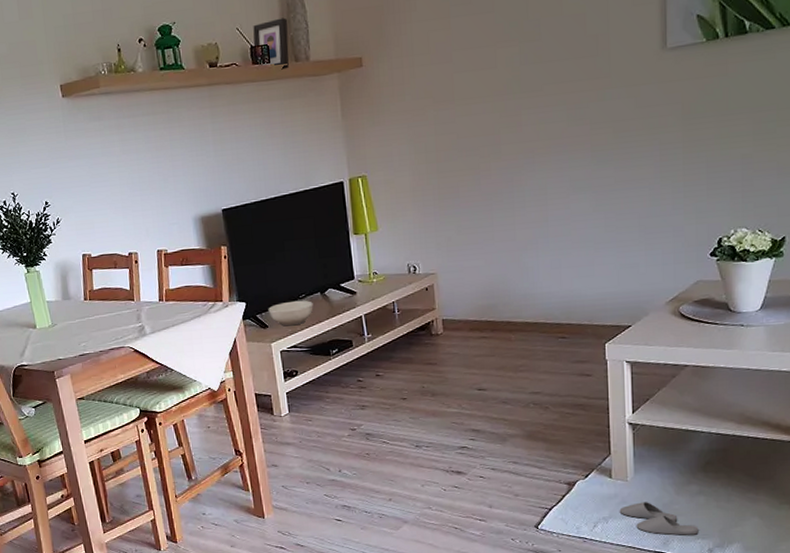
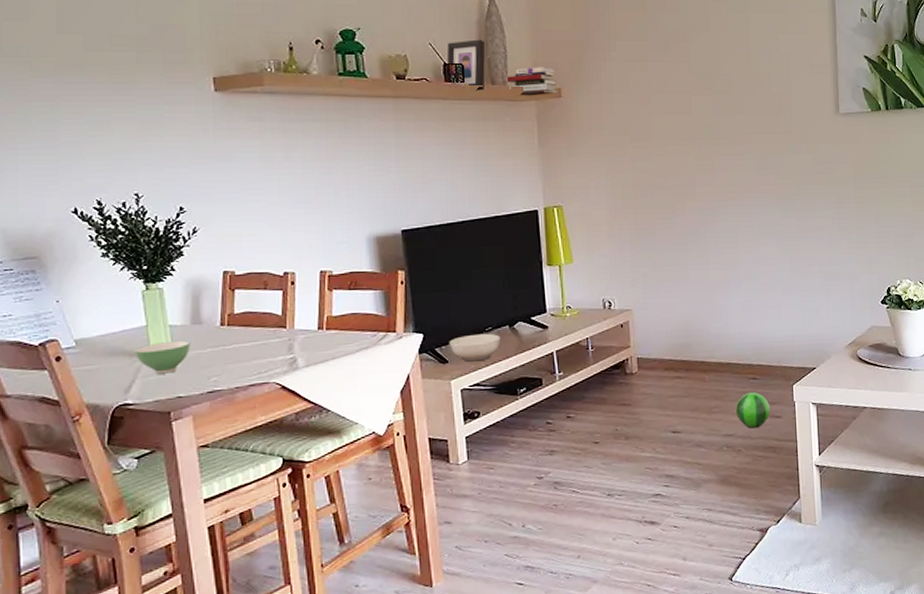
bowl: none [24,313,64,341] -> present [134,340,191,374]
books: none [307,36,359,70] -> present [505,67,558,96]
toy ball: none [543,350,580,386] -> present [736,391,771,428]
slippers: present [619,502,699,537] -> none [809,546,881,581]

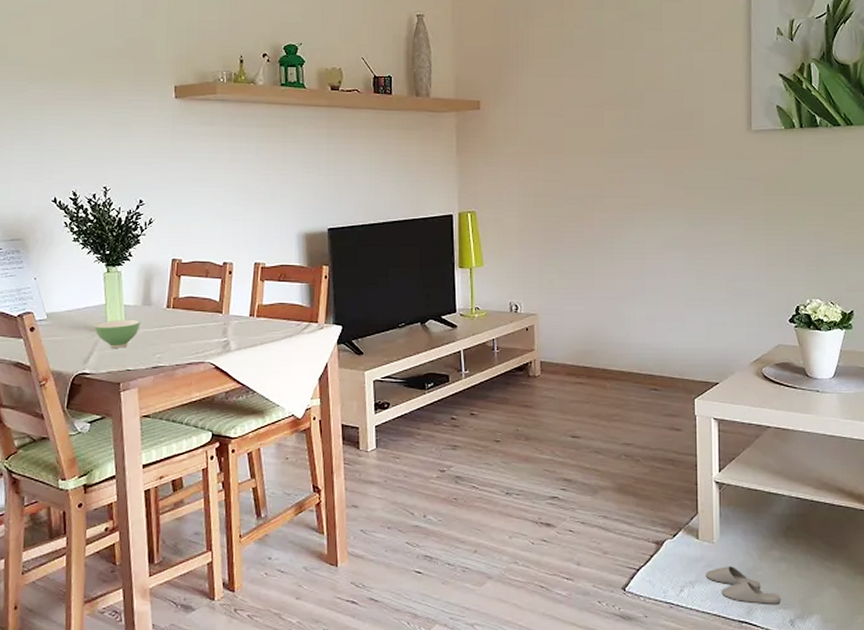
picture frame: present [447,39,486,91] -> none [376,54,413,102]
bowl: present [449,333,501,362] -> none [365,329,412,355]
books: present [505,67,558,96] -> none [428,80,477,108]
toy ball: present [736,391,771,428] -> none [636,402,671,439]
slippers: none [809,546,881,581] -> present [705,566,781,605]

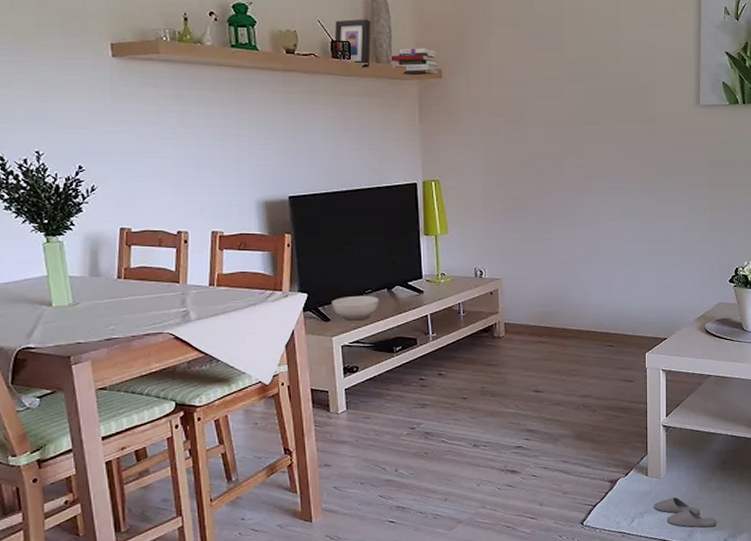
bowl: present [93,319,141,348] -> none [36,290,90,321]
bowl: none [365,329,412,355] -> present [331,295,379,321]
picture frame: none [376,54,413,102] -> present [334,19,371,68]
books: none [428,80,477,108] -> present [389,48,438,76]

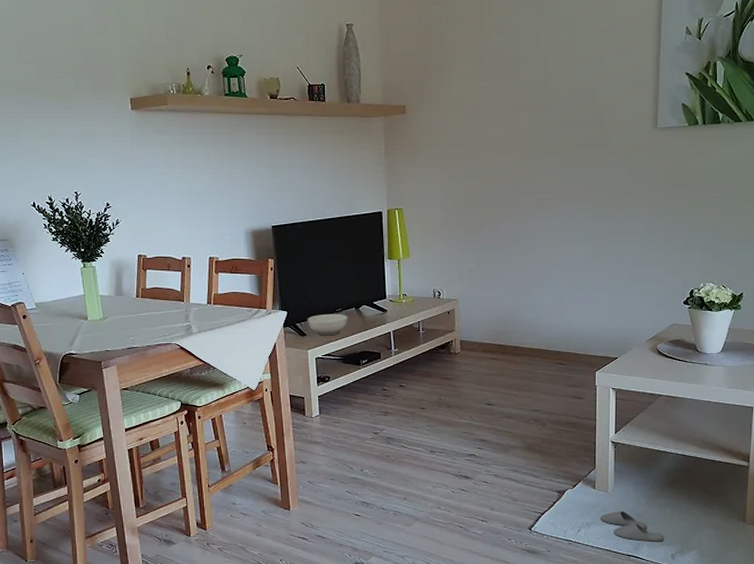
picture frame: present [334,19,371,68] -> none [311,63,343,108]
books: present [389,48,438,76] -> none [358,87,403,113]

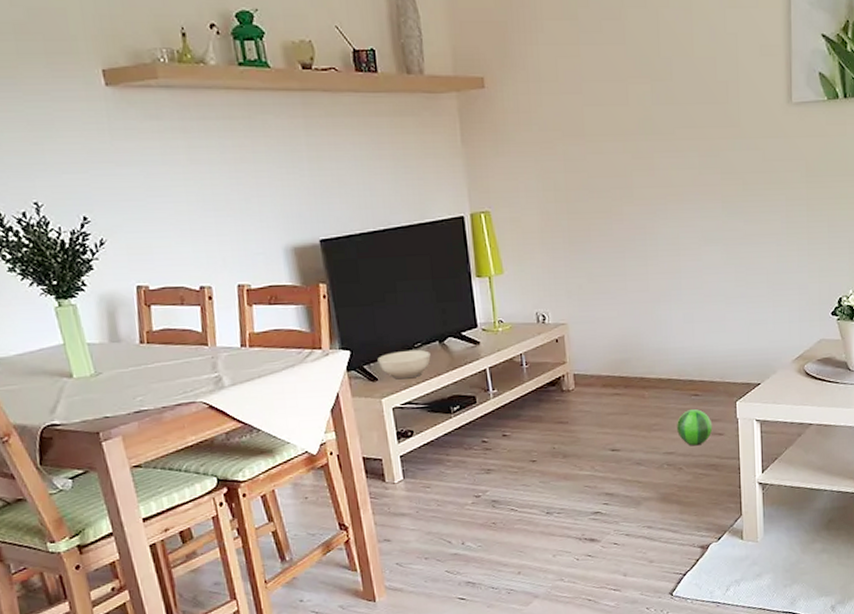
toy ball: none [544,375,574,406] -> present [677,408,713,446]
slippers: present [600,511,664,543] -> none [750,562,822,595]

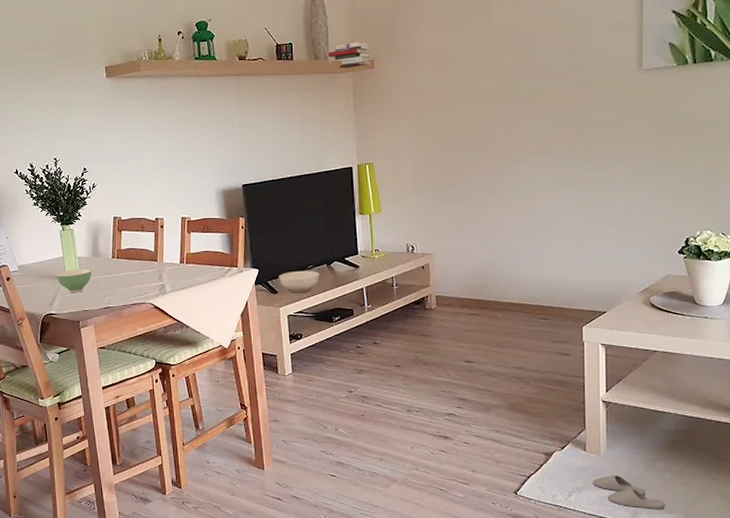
bowl: none [54,359,112,394] -> present [55,268,92,293]
books: none [421,52,480,87] -> present [326,42,371,69]
toy ball: present [677,408,713,446] -> none [526,330,560,363]
slippers: none [750,562,822,595] -> present [592,475,665,510]

